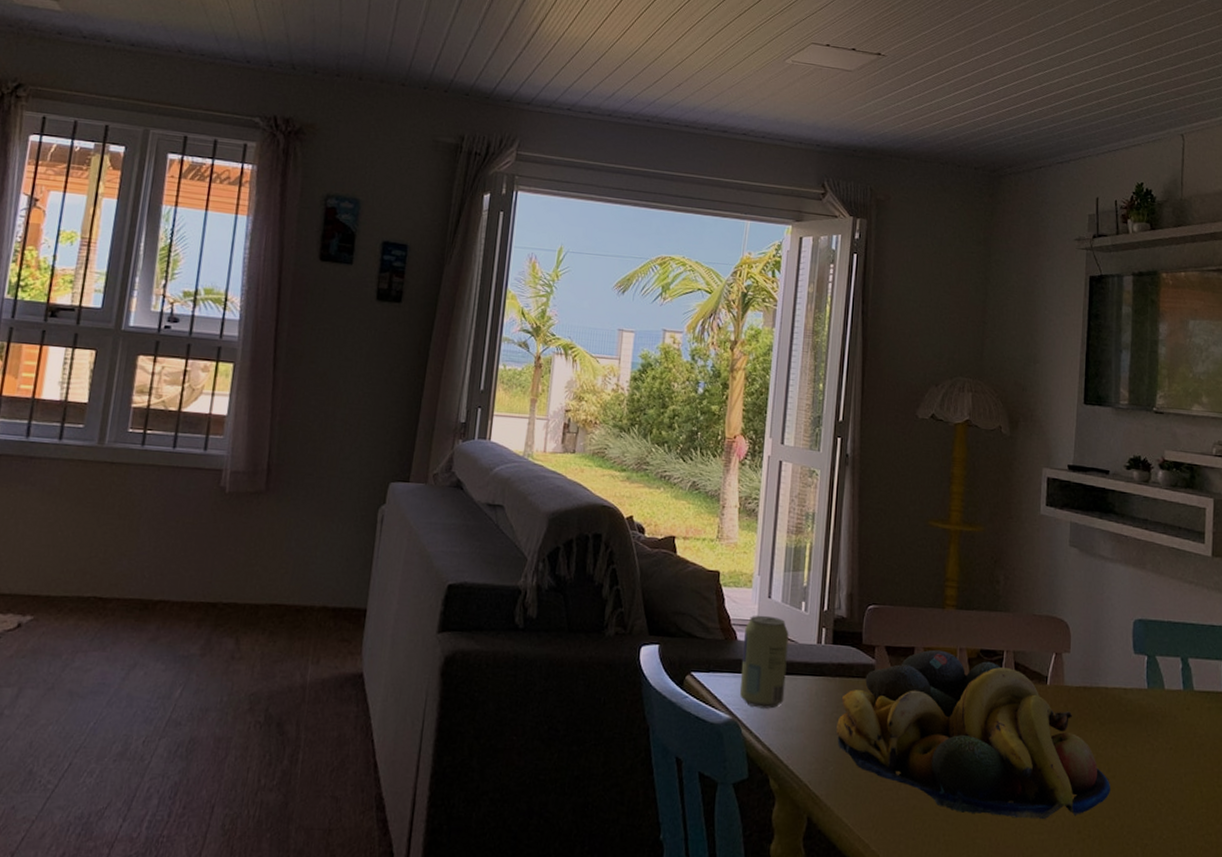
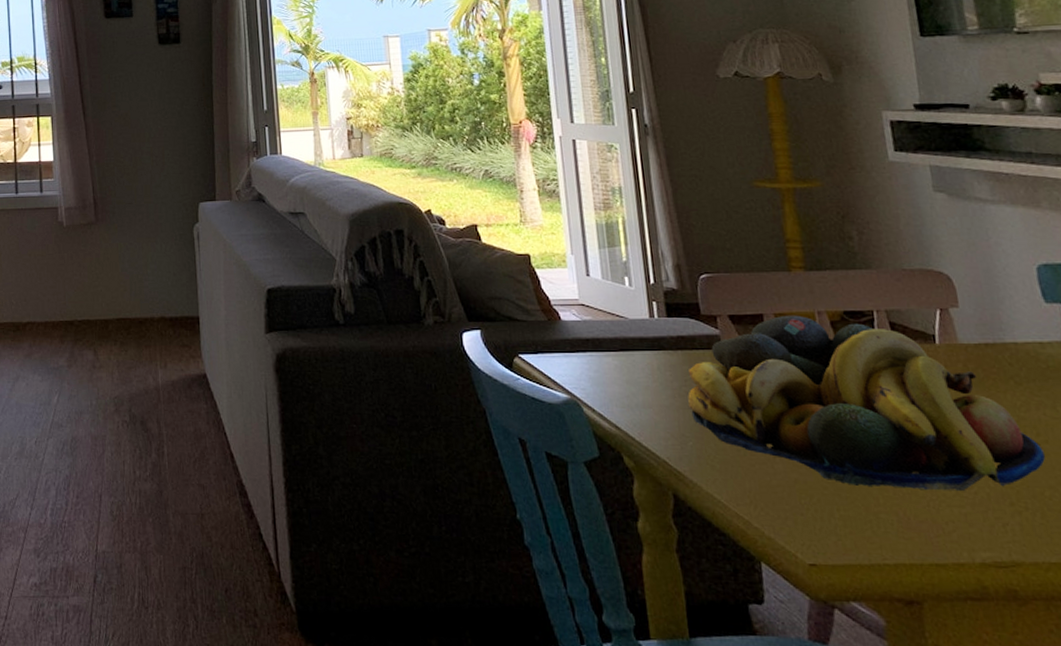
beverage can: present [739,615,789,709] -> none [567,293,624,386]

